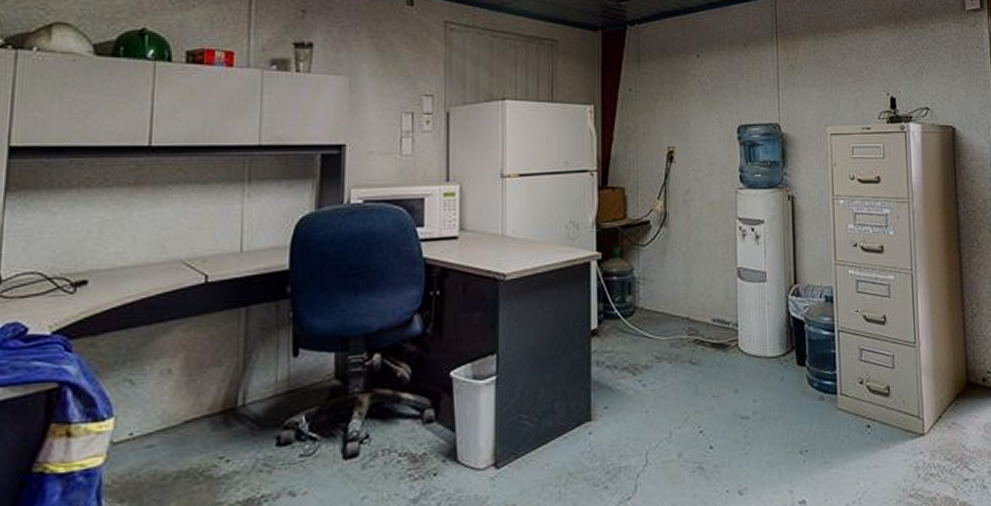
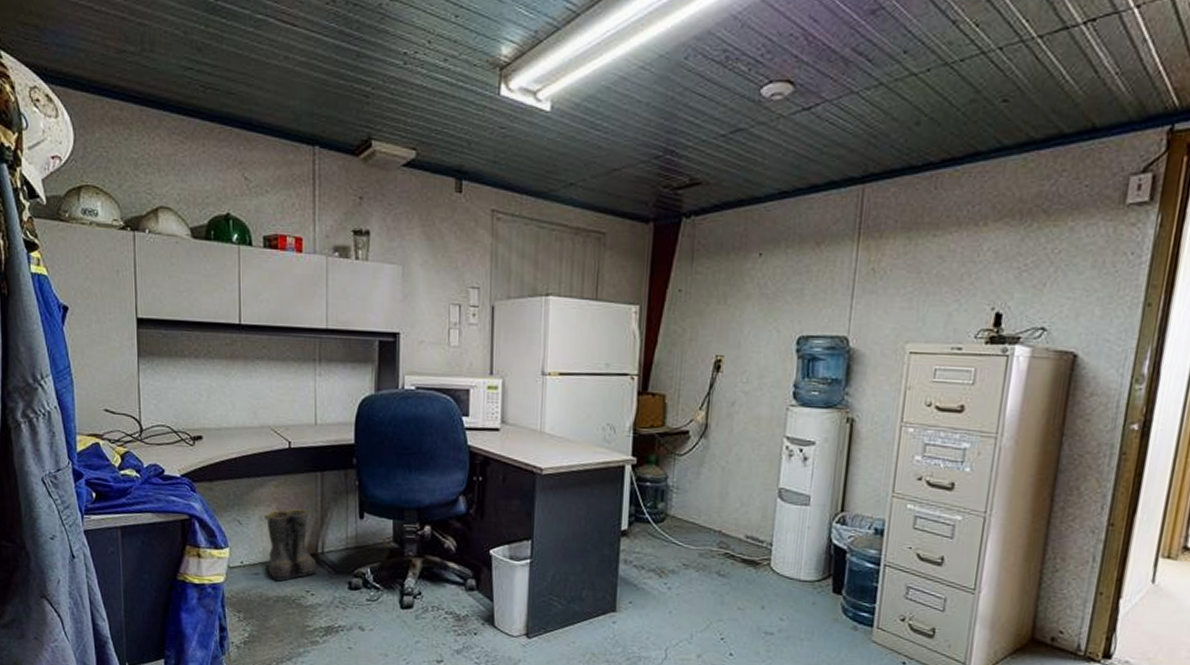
boots: none [166,355,238,451] -> present [265,509,319,581]

